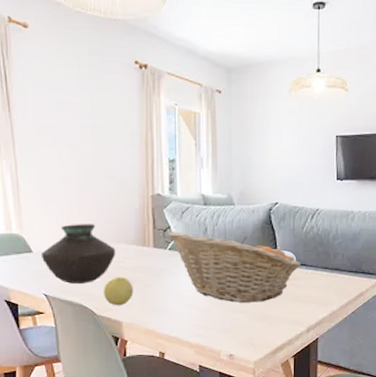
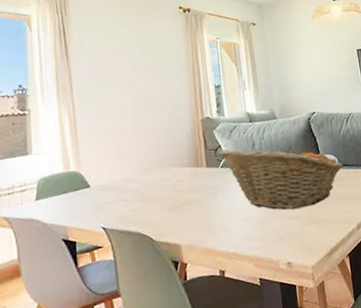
vase: present [40,224,116,284] -> none [98,152,172,214]
apple: present [104,276,134,306] -> none [161,199,190,230]

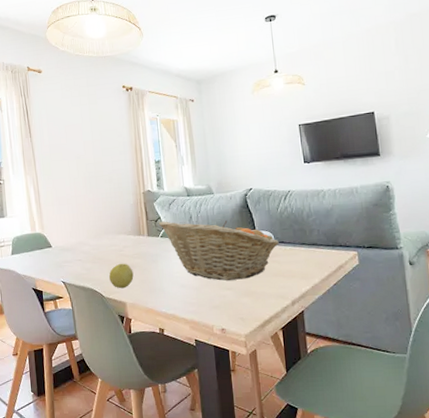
apple: none [161,199,190,230] -> present [109,263,134,289]

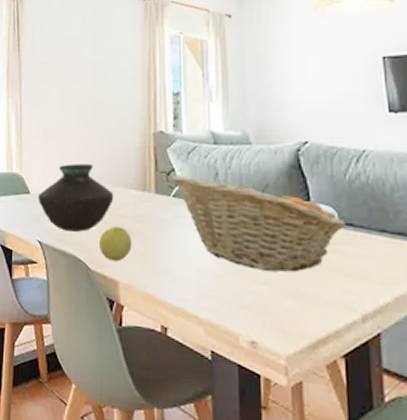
vase: none [58,220,118,272] -> present [37,164,114,232]

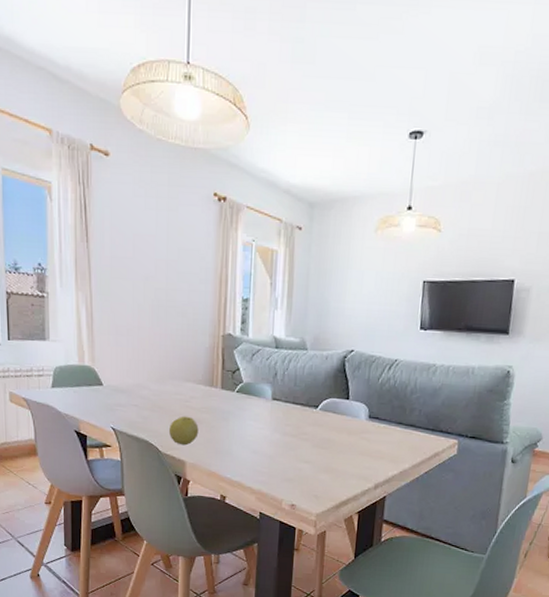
vase: present [37,164,114,232] -> none [110,359,184,420]
fruit basket: present [171,175,345,272] -> none [236,374,373,454]

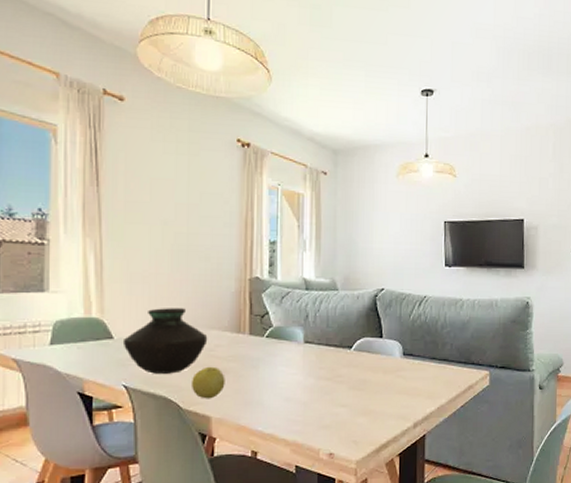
vase: none [110,359,184,420] -> present [122,308,208,374]

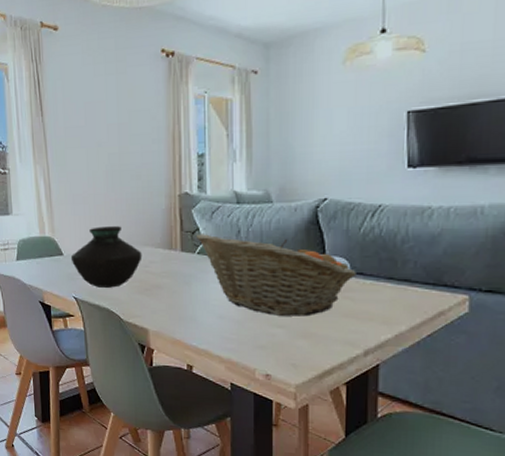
apple: present [192,366,225,399] -> none [130,282,160,313]
fruit basket: none [265,318,407,396] -> present [195,234,356,317]

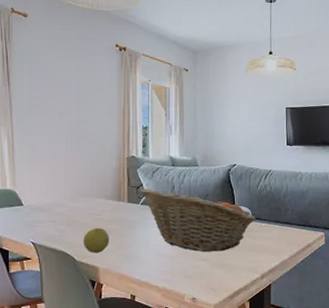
vase: present [70,226,142,288] -> none [30,181,95,233]
apple: none [130,282,160,313] -> present [84,227,109,254]

